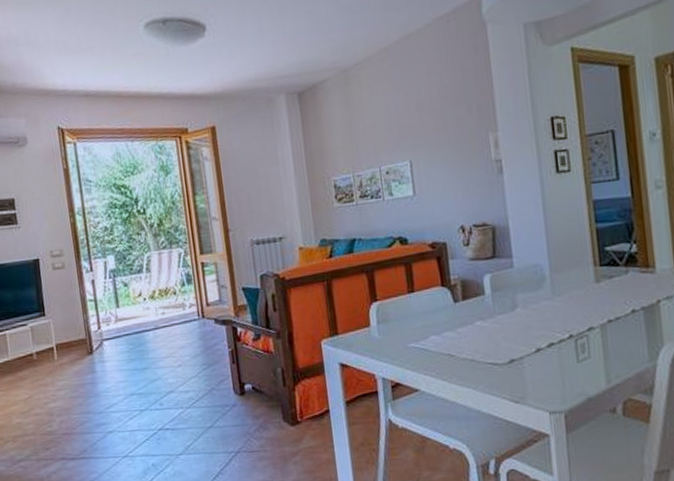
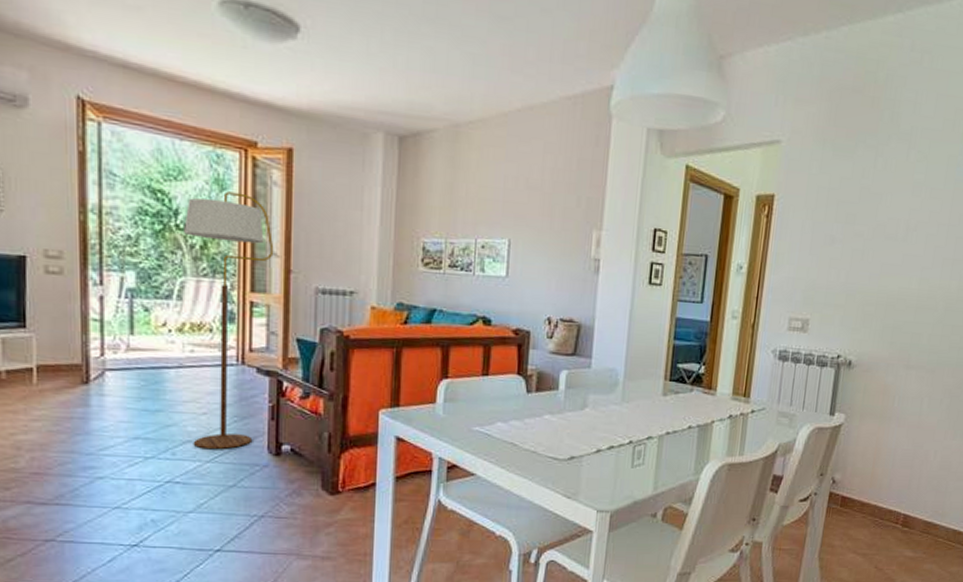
floor lamp: none [143,173,221,396] -> present [184,191,274,449]

